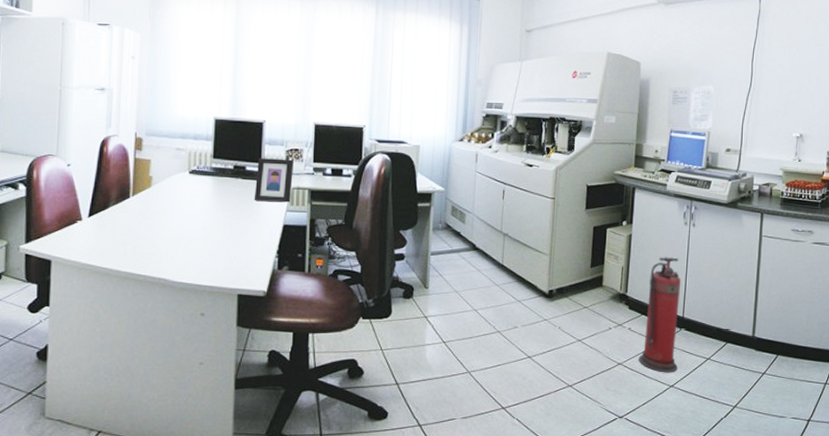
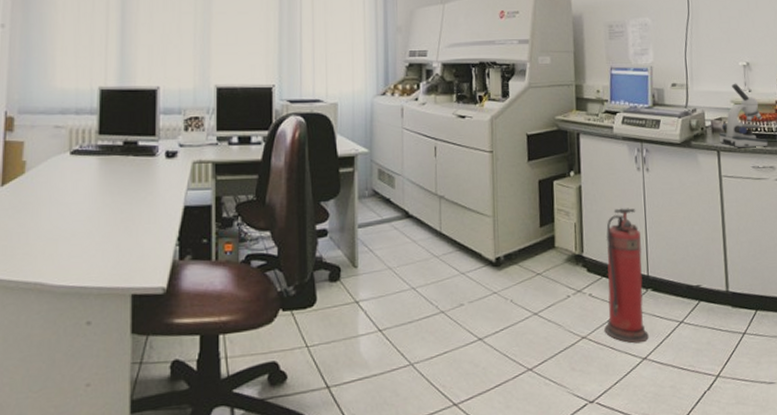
picture frame: present [254,158,294,203] -> none [148,129,194,181]
microscope: none [764,152,810,213] -> present [718,83,768,148]

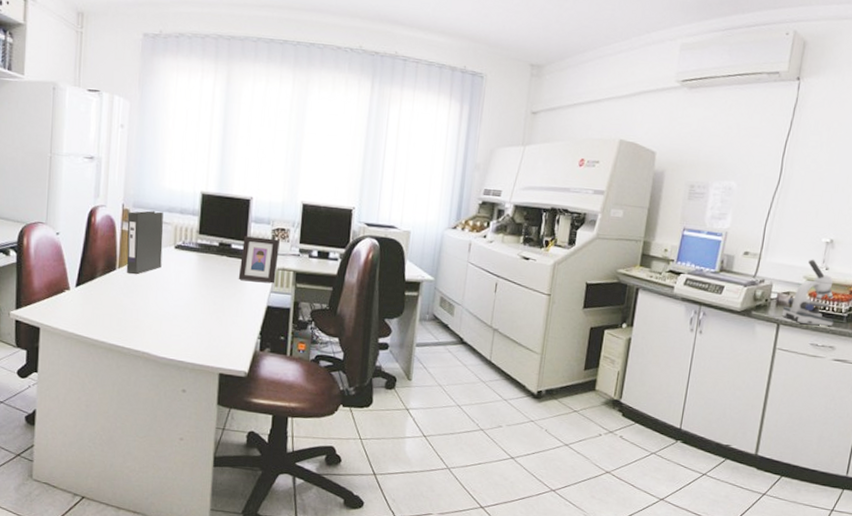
binder: none [11,115,56,192] -> present [126,210,164,275]
picture frame: none [148,129,194,181] -> present [238,236,280,284]
fire extinguisher: present [604,208,649,344] -> none [628,364,682,486]

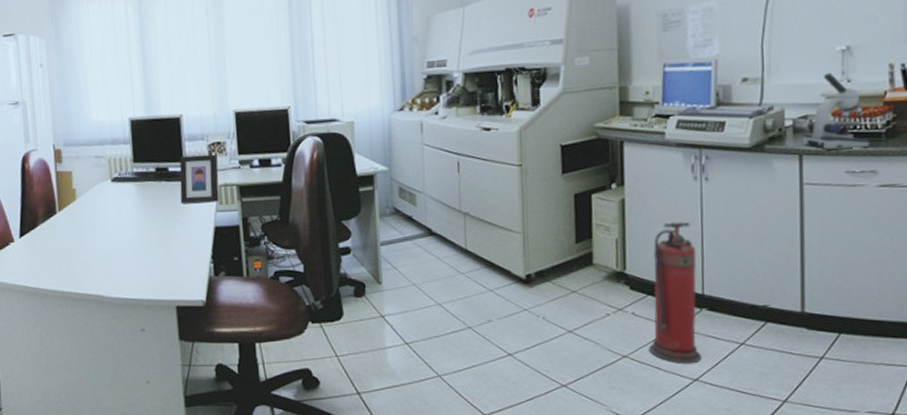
binder: present [126,210,164,275] -> none [59,146,101,216]
fire extinguisher: none [628,364,682,486] -> present [649,222,702,364]

